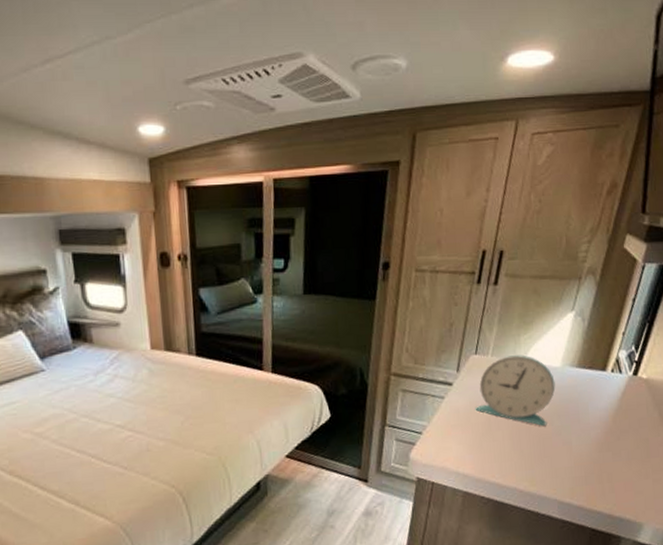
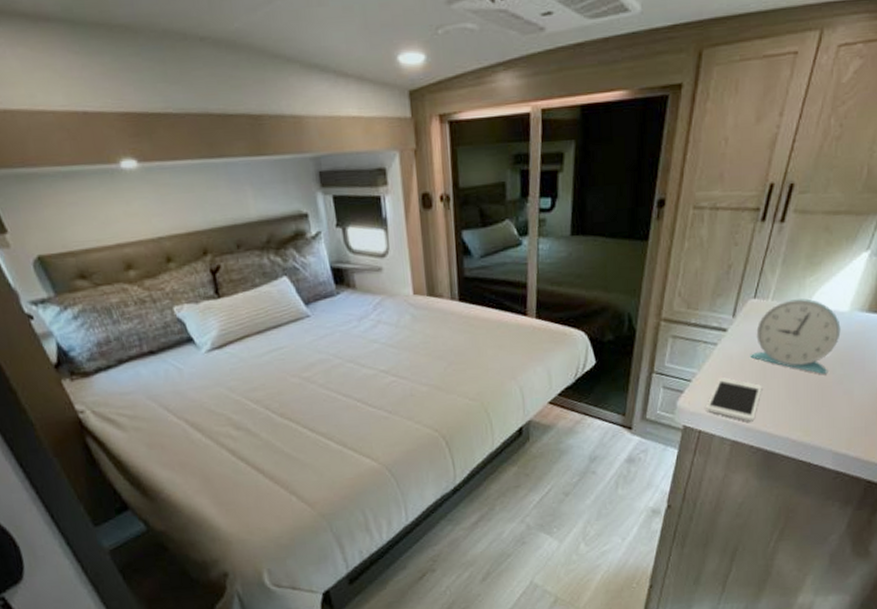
cell phone: none [437,430,489,473] -> present [705,377,762,422]

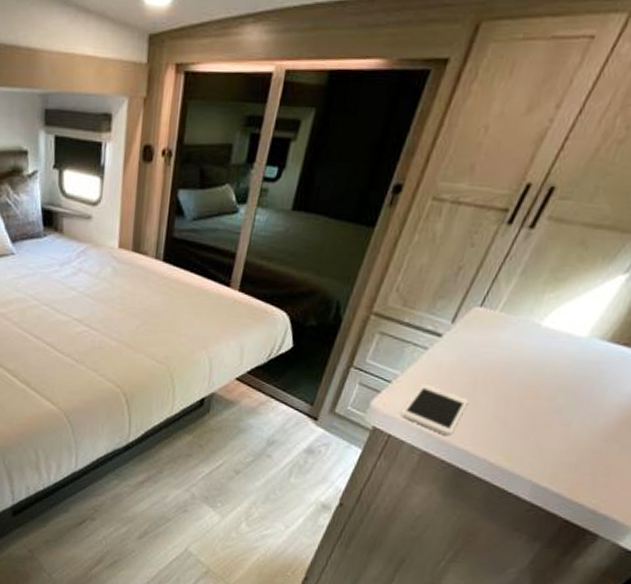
alarm clock: present [750,298,841,374] -> none [461,314,574,400]

